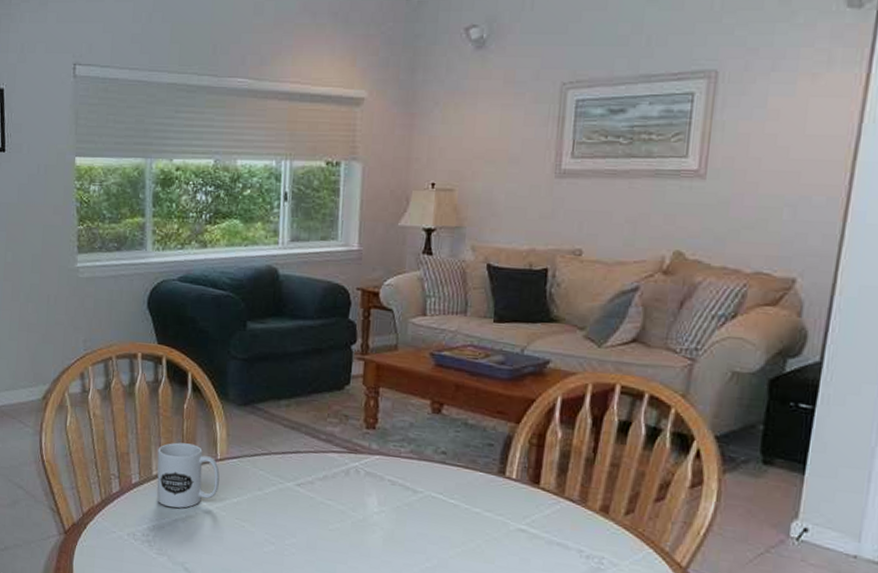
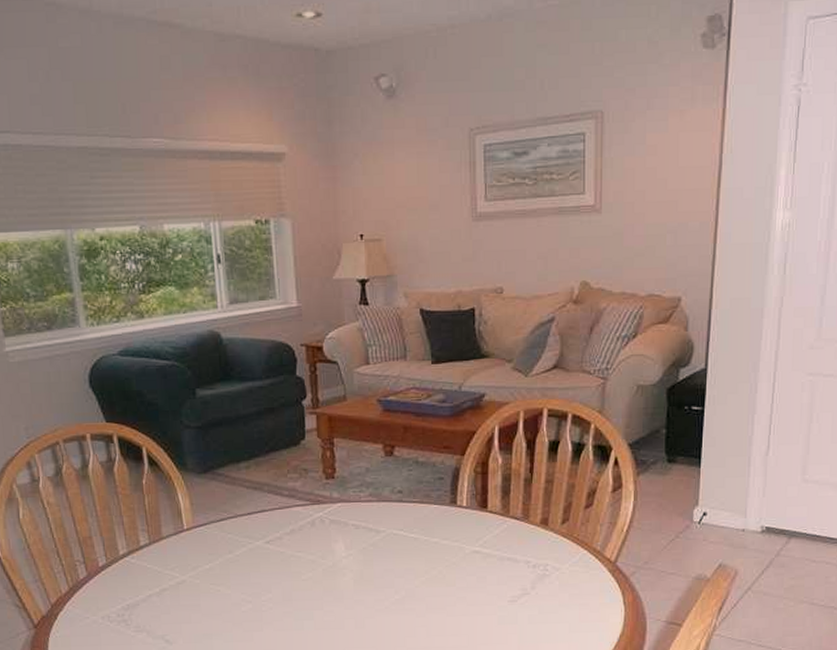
mug: present [157,442,220,508] -> none [121,518,189,584]

